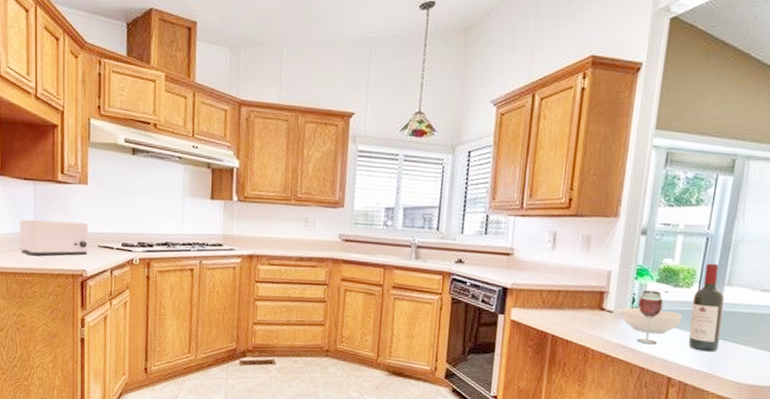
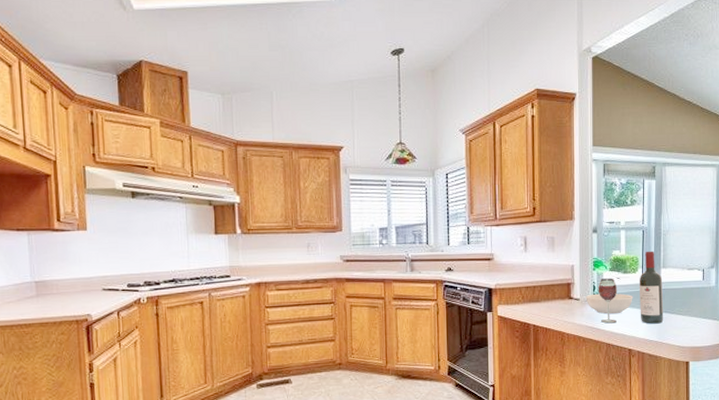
toaster: present [19,220,89,256] -> none [14,268,92,306]

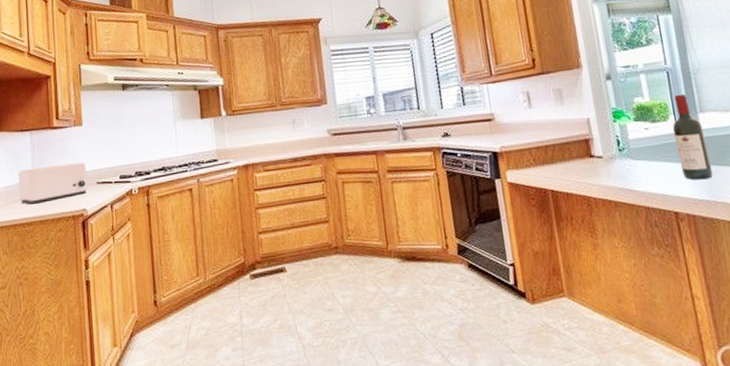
toaster: none [14,268,92,306] -> present [18,162,88,205]
bowl: present [585,293,633,315] -> none [609,146,669,172]
wineglass: present [598,278,618,324] -> none [622,129,653,183]

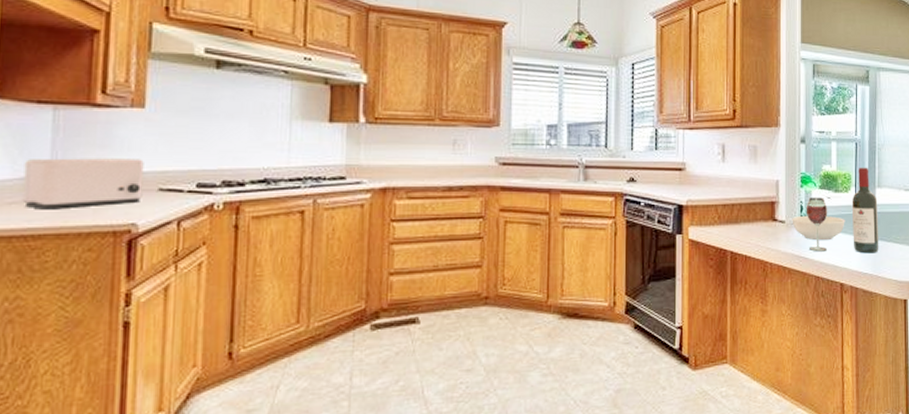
bowl: none [609,146,669,172] -> present [792,215,845,241]
wineglass: none [622,129,653,183] -> present [806,197,828,252]

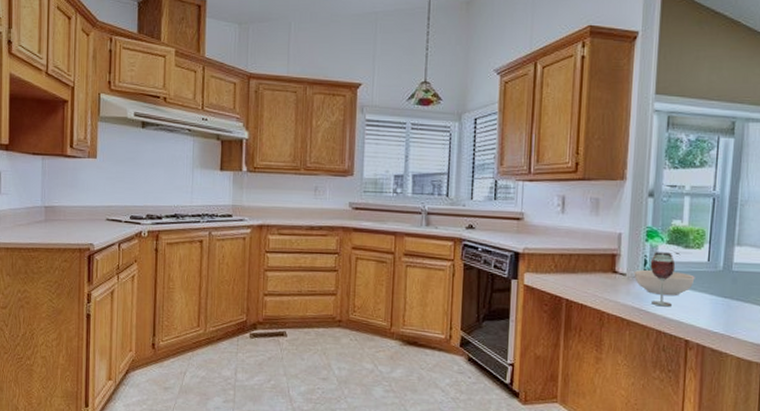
toaster: present [22,158,144,210] -> none [26,194,97,231]
wine bottle: present [851,167,879,254] -> none [702,223,736,313]

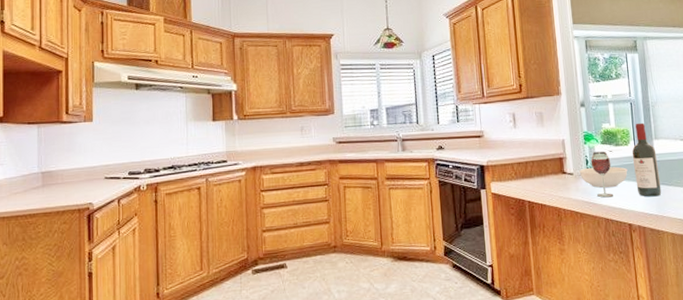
wine bottle: none [702,223,736,313] -> present [631,122,662,197]

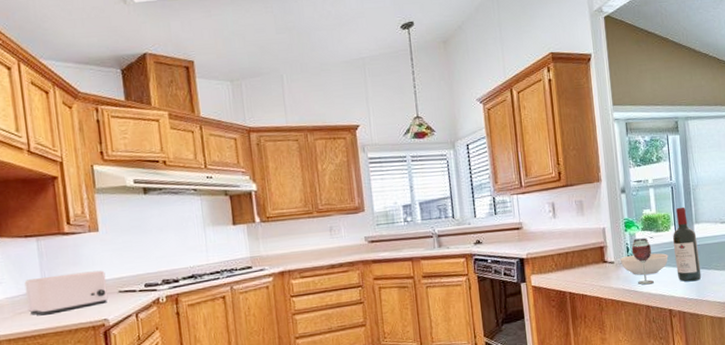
toaster: none [23,157,95,197] -> present [24,270,108,316]

